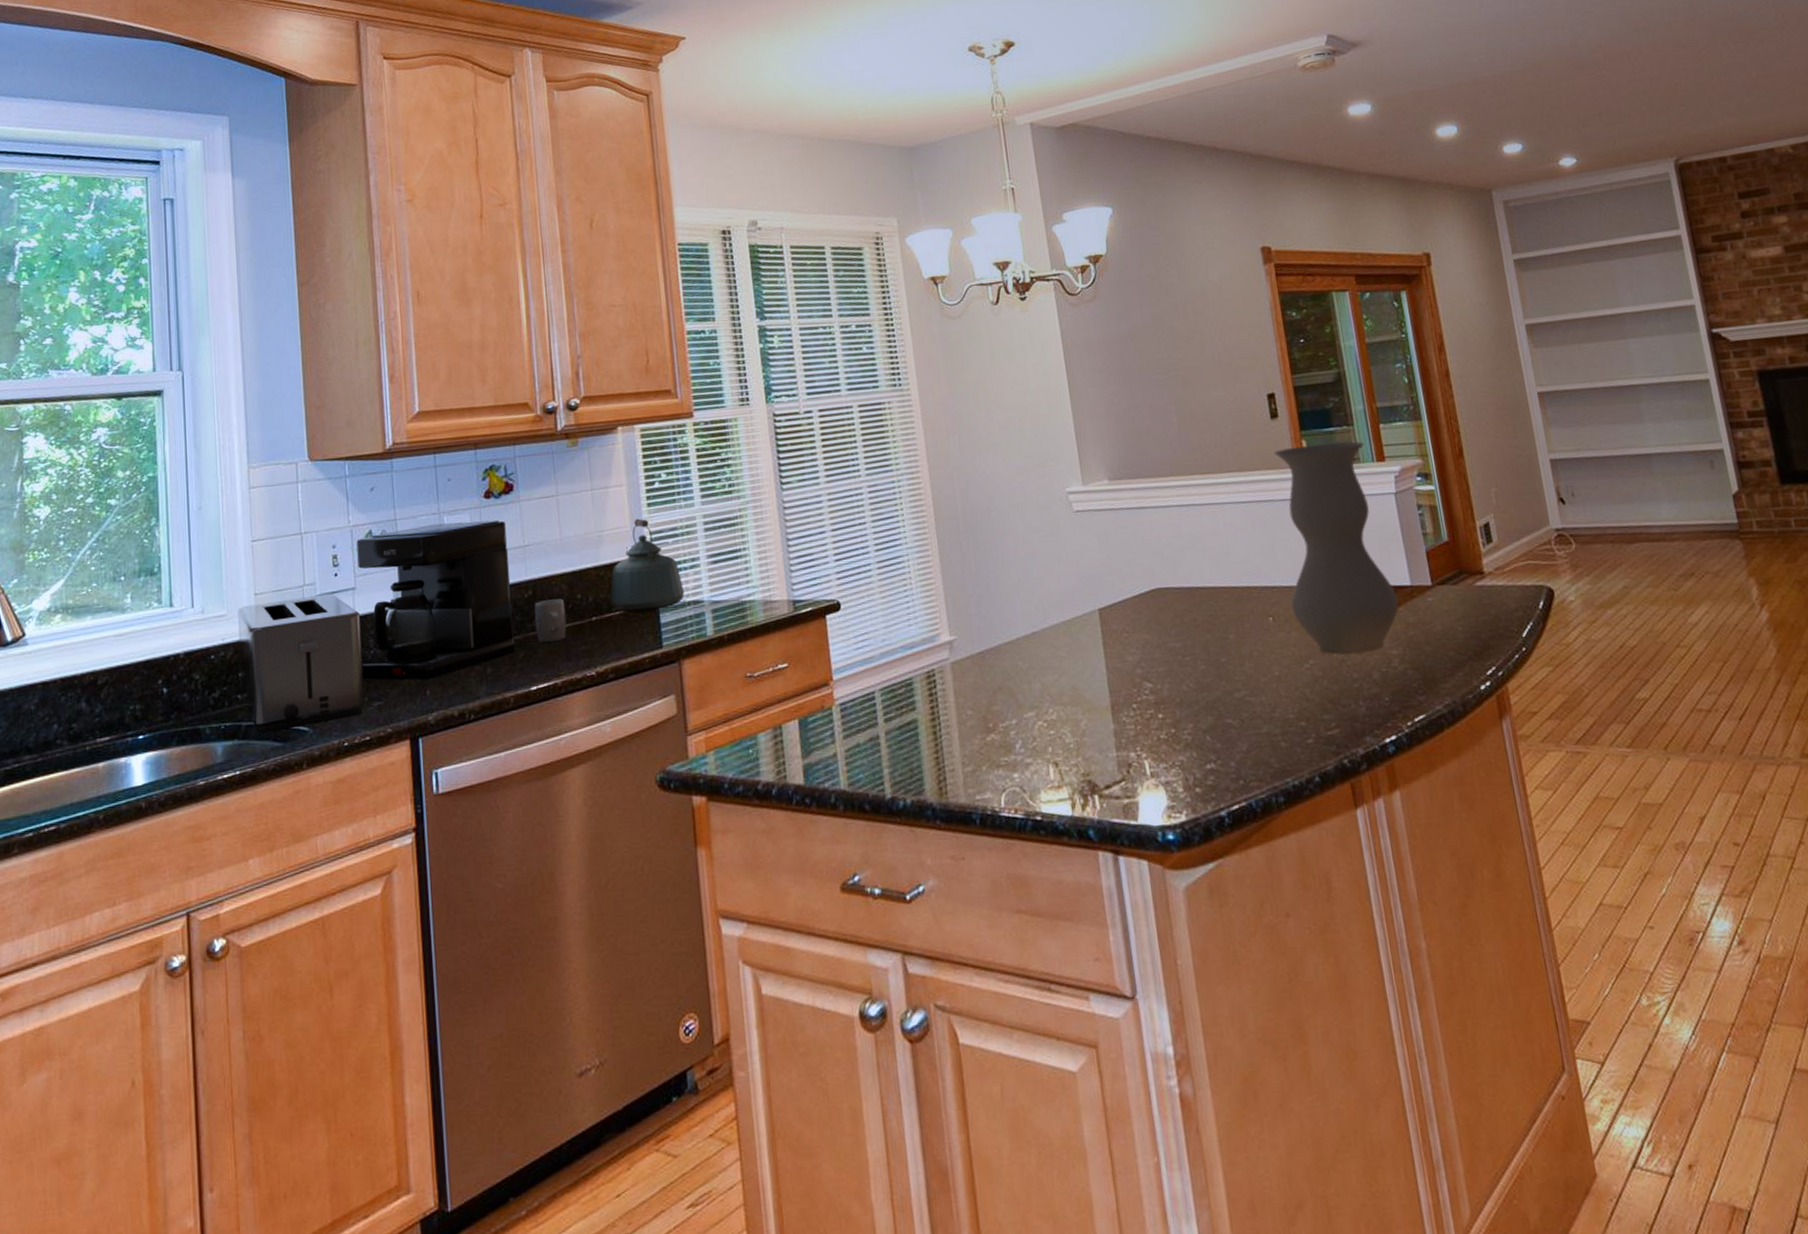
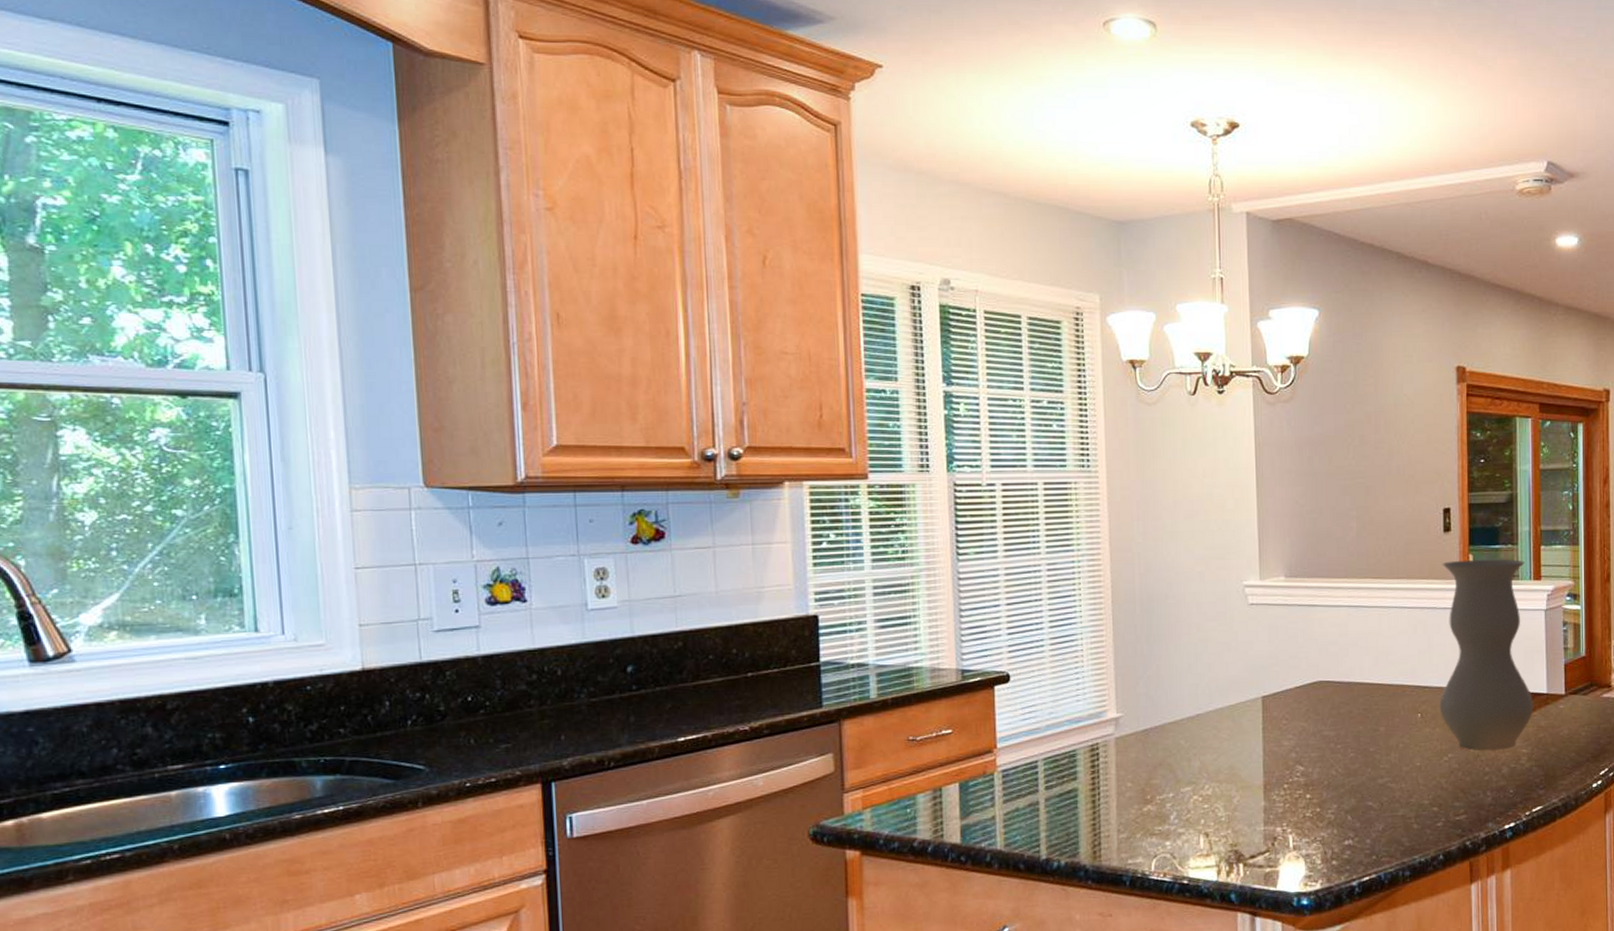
toaster: present [238,593,365,734] -> none [339,630,490,770]
coffee maker: present [356,519,516,681] -> none [481,565,662,726]
mug: present [534,598,567,643] -> none [684,652,720,695]
kettle: present [609,518,685,613] -> none [767,577,849,671]

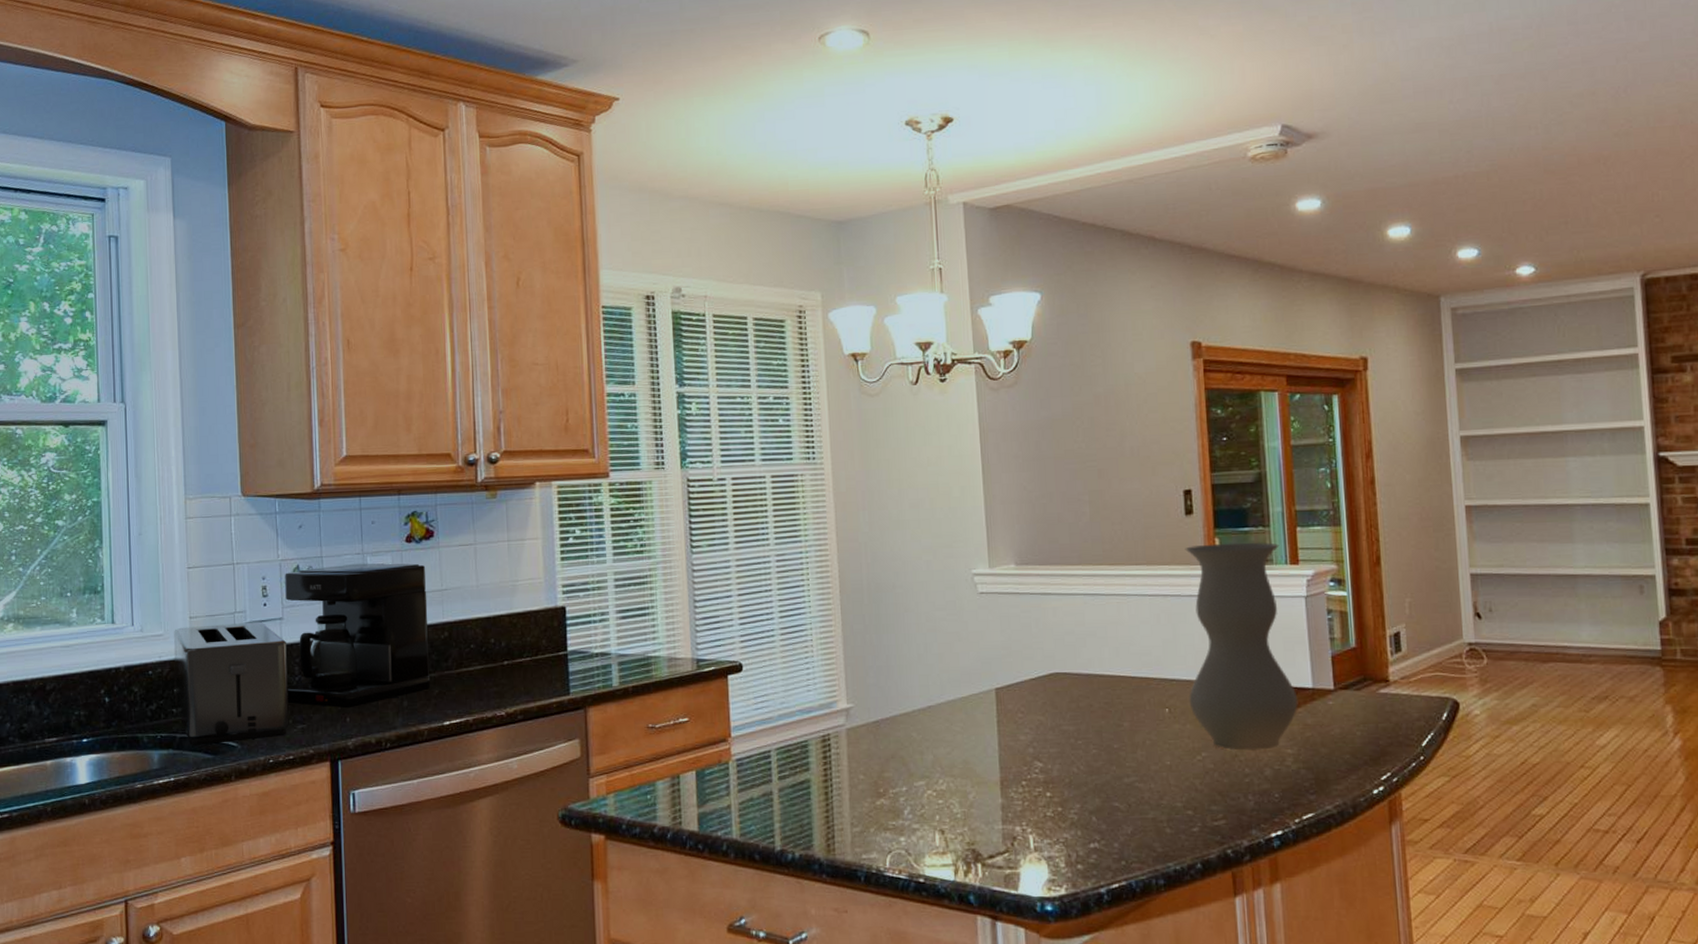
toaster: none [339,630,490,770] -> present [174,621,289,745]
coffee maker: none [481,565,662,726] -> present [285,563,431,709]

